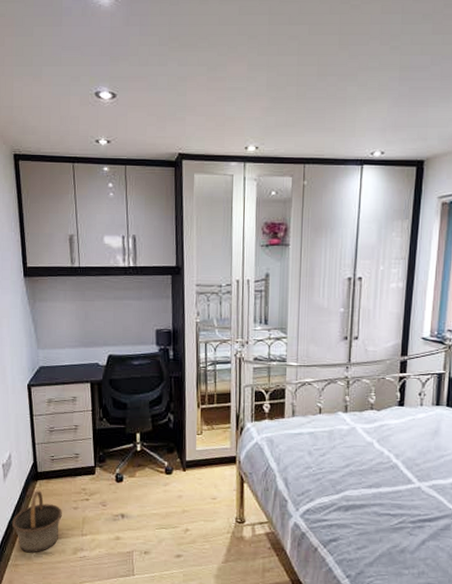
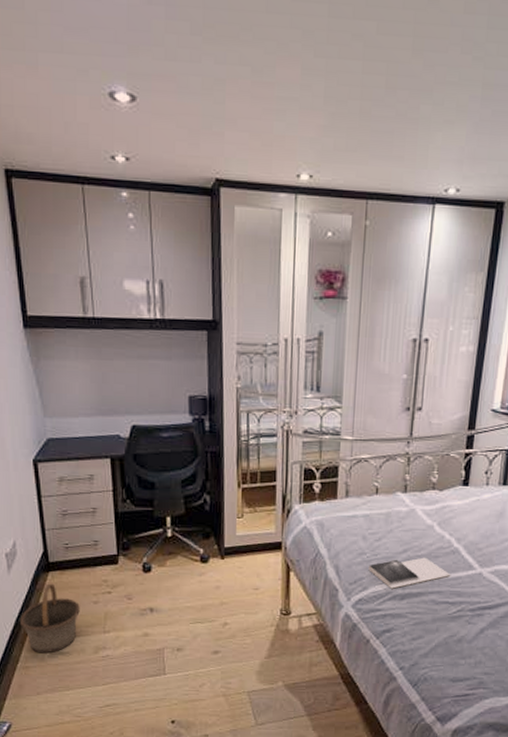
book: none [314,471,392,501] -> present [368,557,451,589]

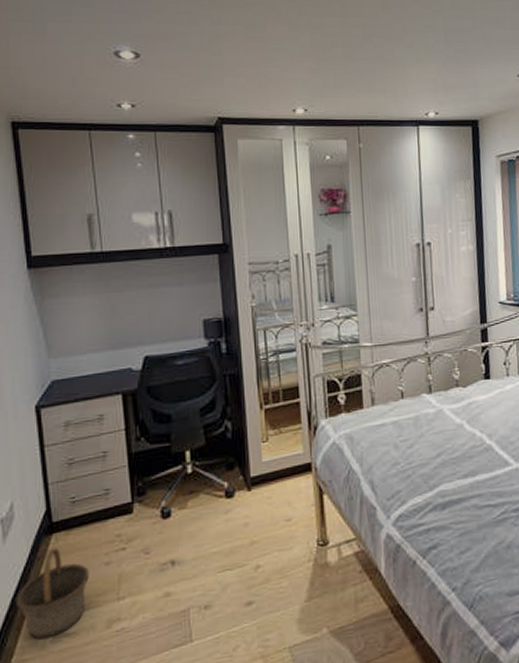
book: present [368,557,451,589] -> none [404,459,489,499]

